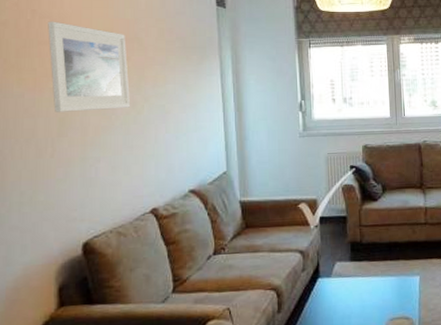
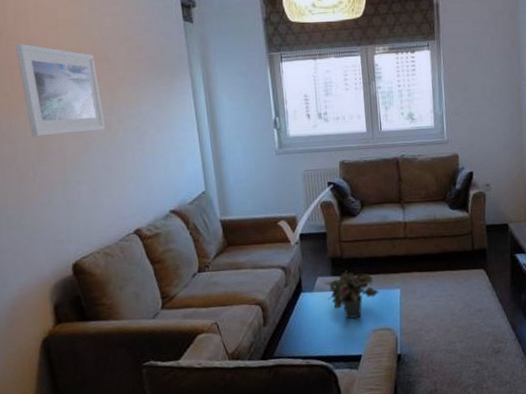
potted plant: none [343,256,399,306] -> present [324,271,380,319]

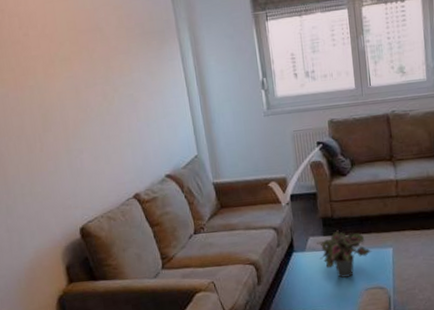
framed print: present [15,43,105,137] -> none [16,19,102,109]

